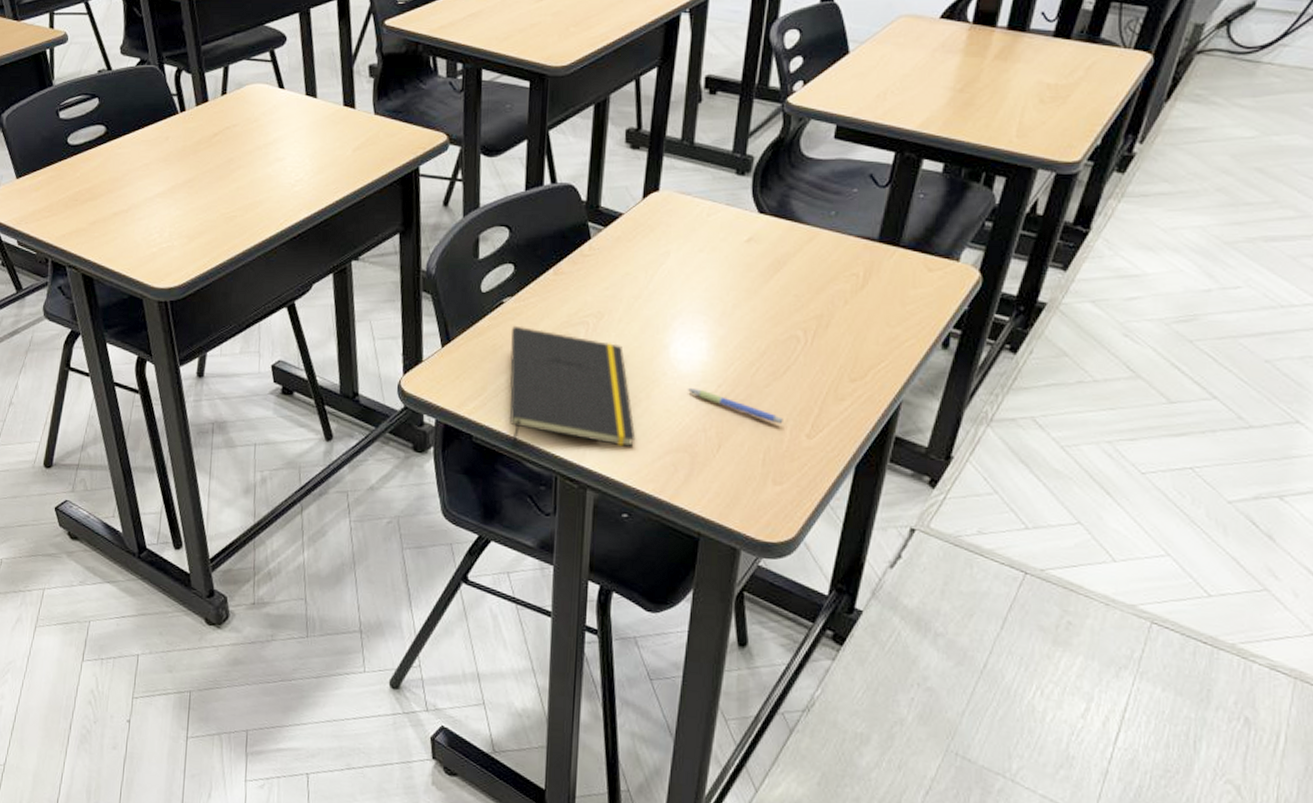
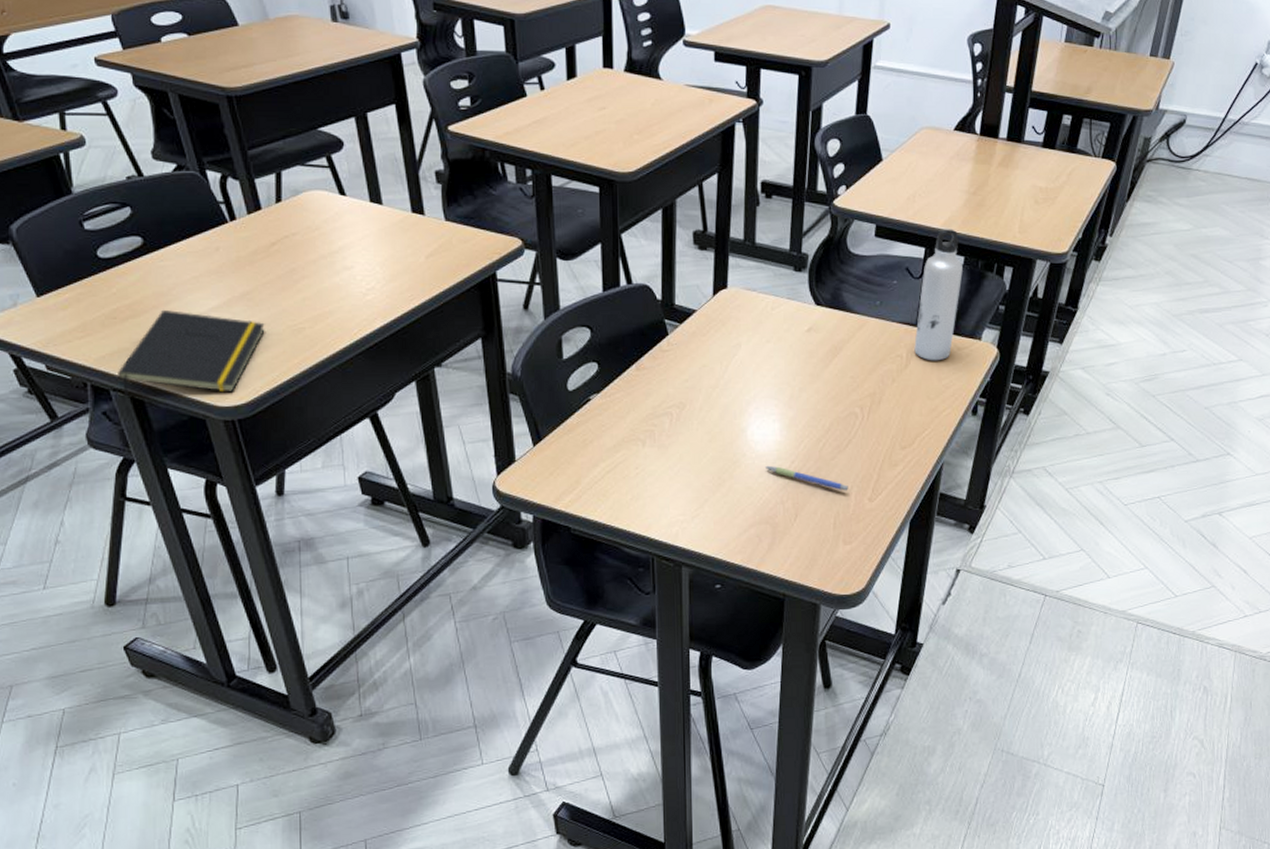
notepad: none [74,193,202,275] -> present [118,309,265,398]
notepad: present [509,325,636,448] -> none [599,420,723,535]
water bottle: none [874,131,941,283] -> present [914,229,963,361]

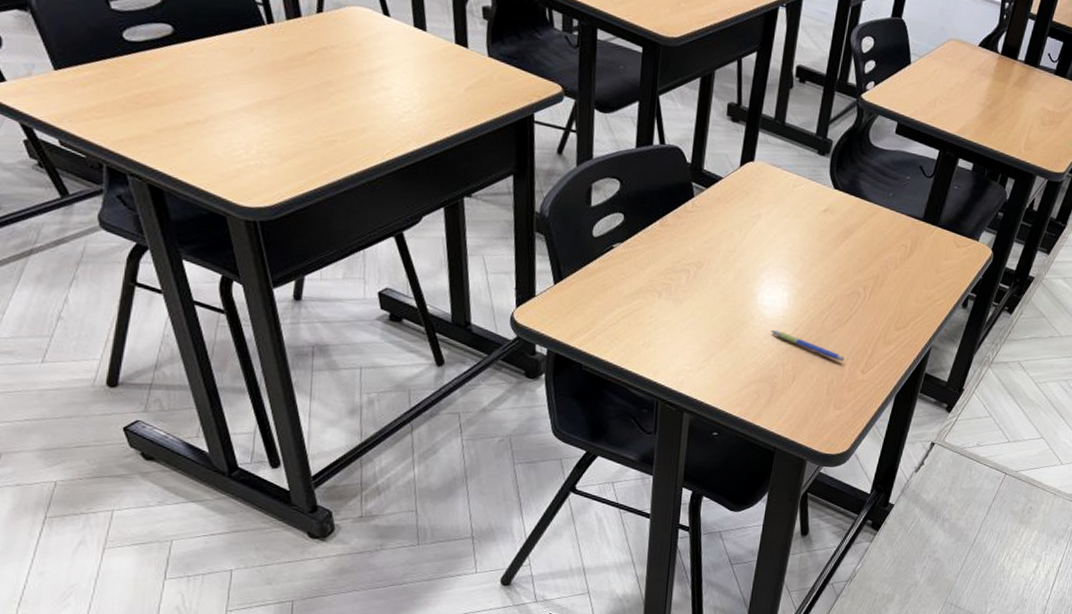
notepad: present [118,309,265,398] -> none [136,101,296,194]
water bottle: present [914,229,963,361] -> none [918,135,971,255]

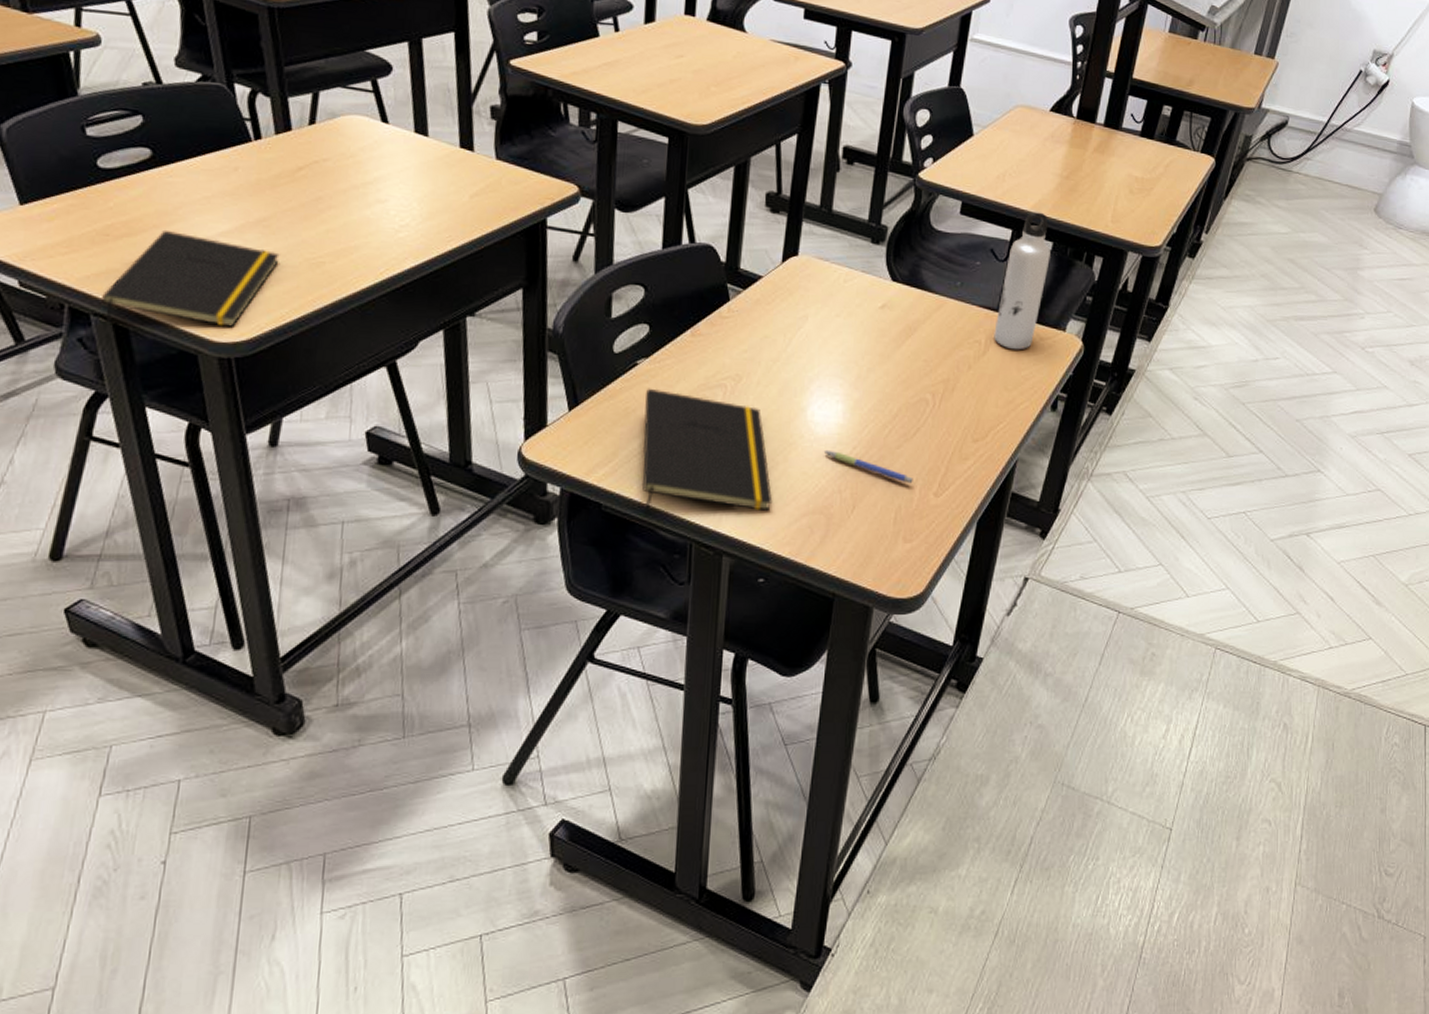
notepad: none [136,101,296,194] -> present [101,229,280,327]
notepad: none [616,268,727,378] -> present [641,388,773,516]
water bottle: none [918,135,971,255] -> present [994,212,1050,350]

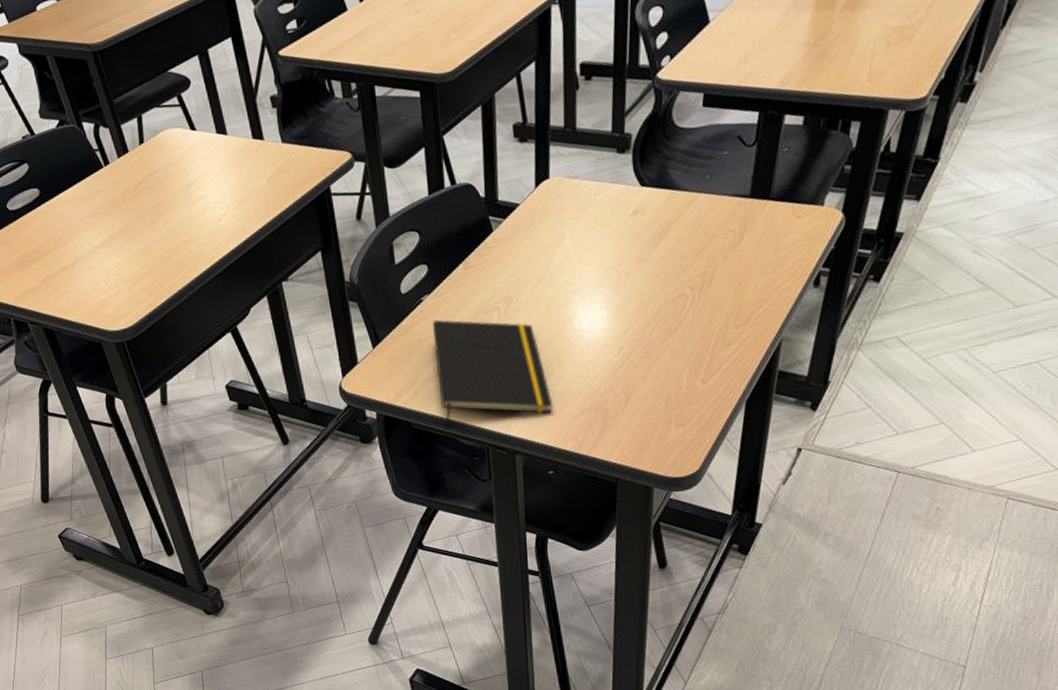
notepad: present [101,229,280,327] -> none [32,250,141,329]
pen: present [823,449,913,484] -> none [593,353,680,374]
water bottle: present [994,212,1050,350] -> none [748,87,802,233]

